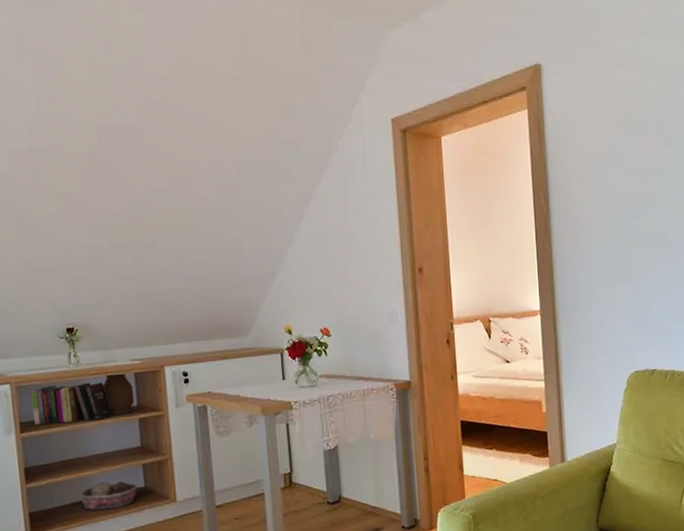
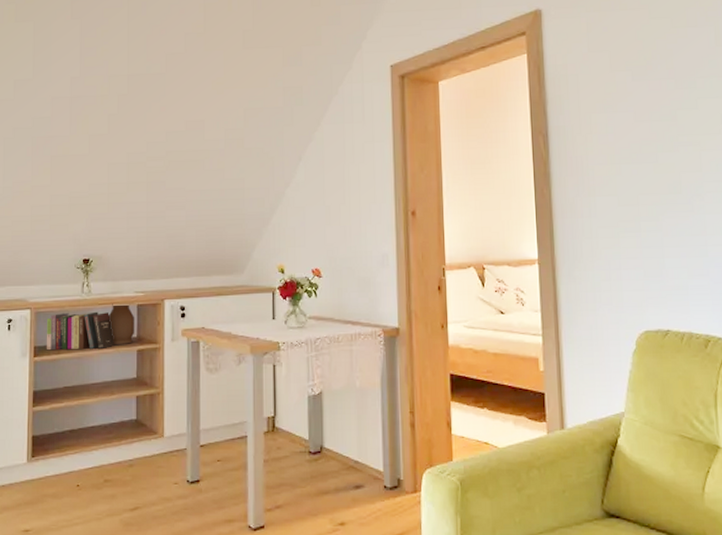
decorative basket: present [80,481,138,510] -> none [78,411,130,440]

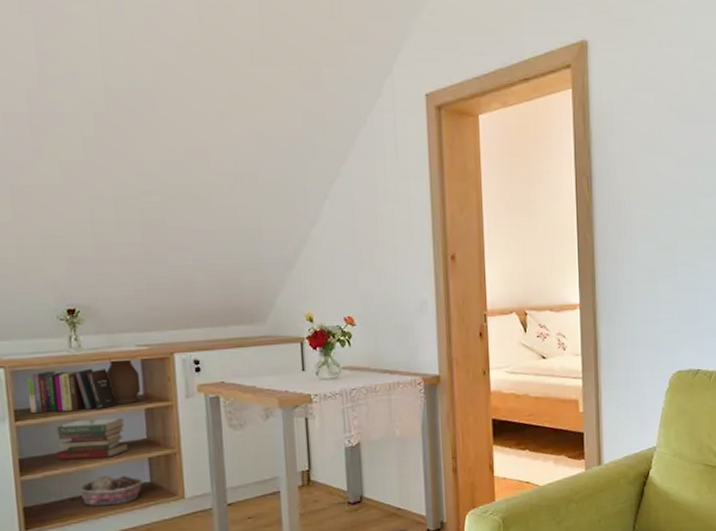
books: none [64,357,120,395] -> present [56,417,128,461]
decorative basket: none [78,411,130,440] -> present [79,475,143,506]

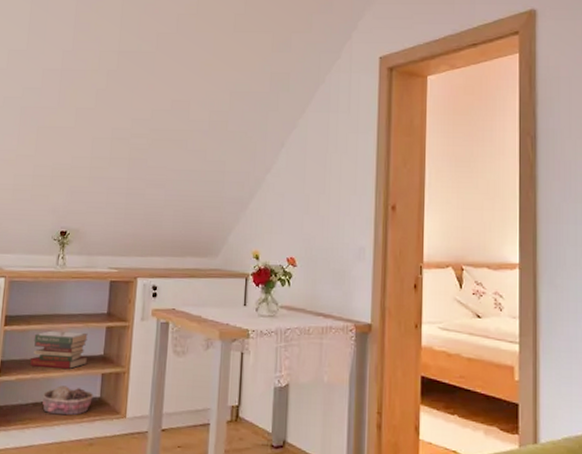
books: present [27,368,116,414] -> none [17,283,85,323]
decorative jar: present [106,359,141,405] -> none [80,278,107,321]

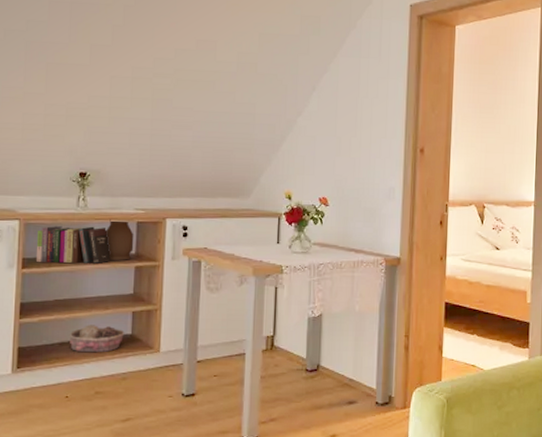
books: none [17,283,85,323] -> present [35,225,111,264]
books: present [30,330,88,370] -> none [54,272,116,310]
decorative jar: none [80,278,107,321] -> present [105,219,134,261]

